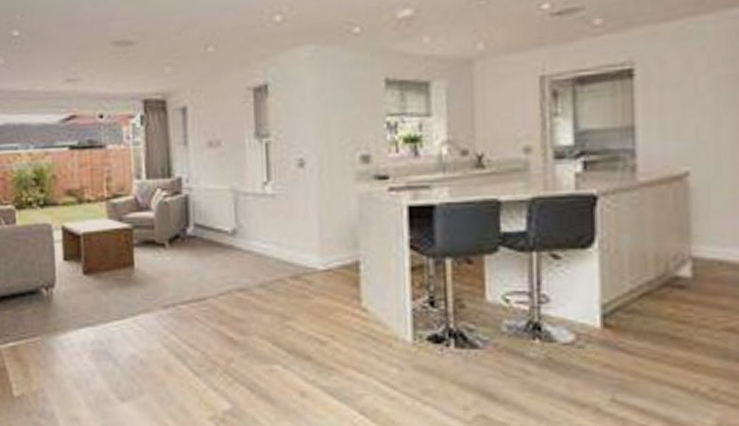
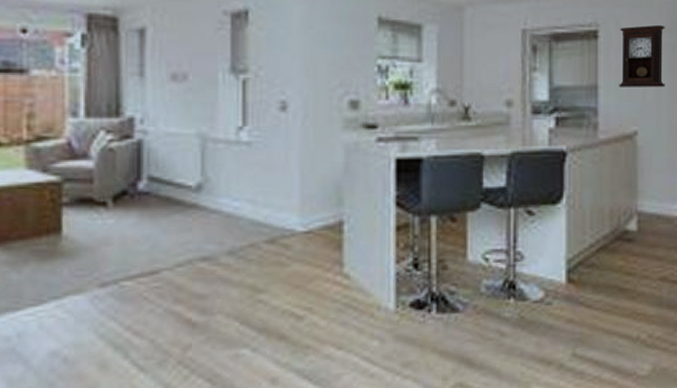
pendulum clock: none [661,55,726,126] -> present [619,24,665,87]

